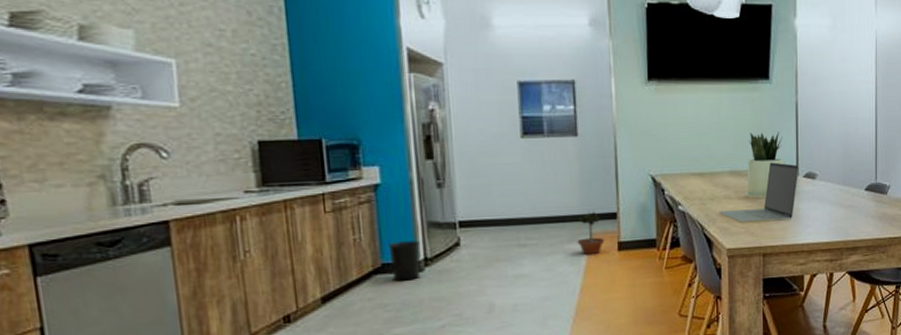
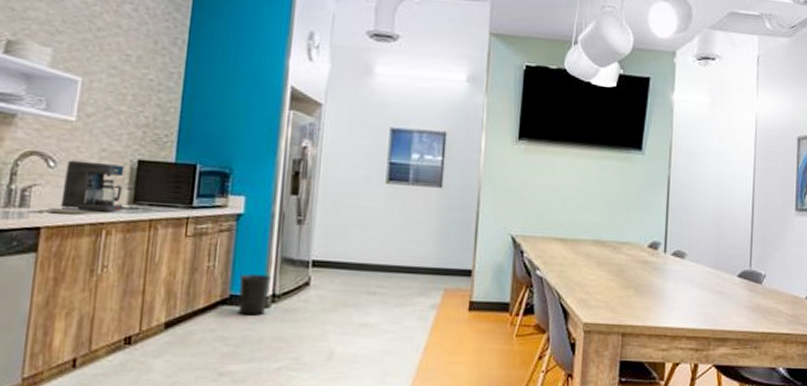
coffee maker: none [181,147,253,199] -> present [60,160,125,212]
potted tree: present [577,209,605,255] -> none [427,264,456,312]
laptop: present [719,162,799,223] -> none [578,235,668,300]
planter: present [744,131,784,199] -> none [606,202,652,273]

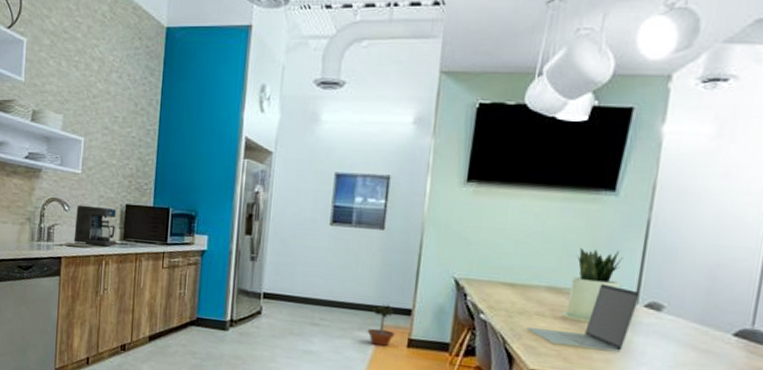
waste bin: present [238,273,271,316] -> none [203,300,229,337]
potted tree: none [427,264,456,312] -> present [367,303,395,347]
laptop: none [578,235,668,300] -> present [527,284,640,353]
planter: none [606,202,652,273] -> present [561,248,623,323]

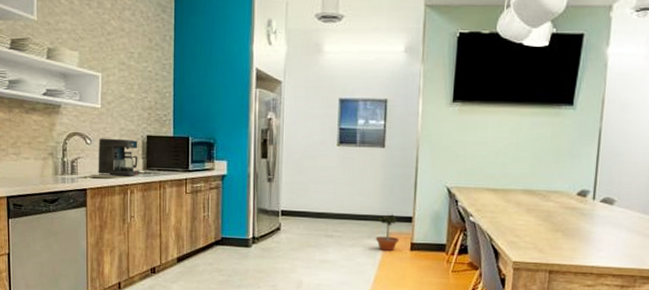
laptop: present [527,284,640,353] -> none [508,185,597,242]
planter: present [561,248,623,323] -> none [535,155,582,218]

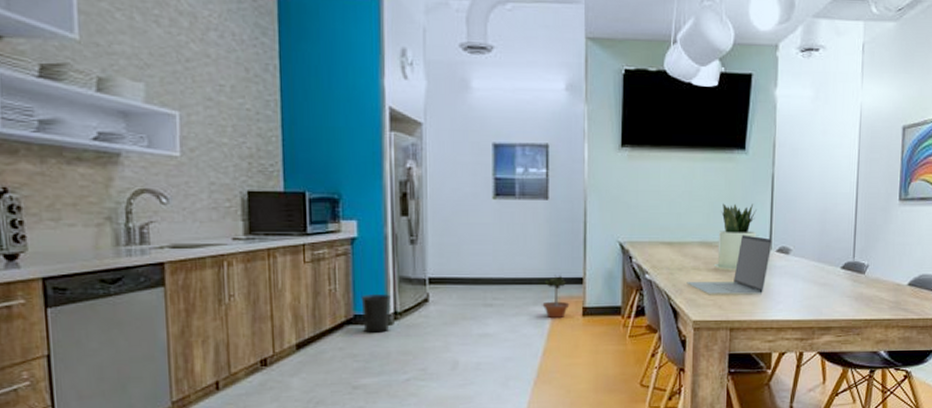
coffee maker: present [98,138,140,176] -> none [178,195,240,244]
waste bin: none [227,221,251,253] -> present [361,293,391,333]
laptop: none [508,185,597,242] -> present [686,235,772,295]
planter: none [535,155,582,218] -> present [713,203,757,271]

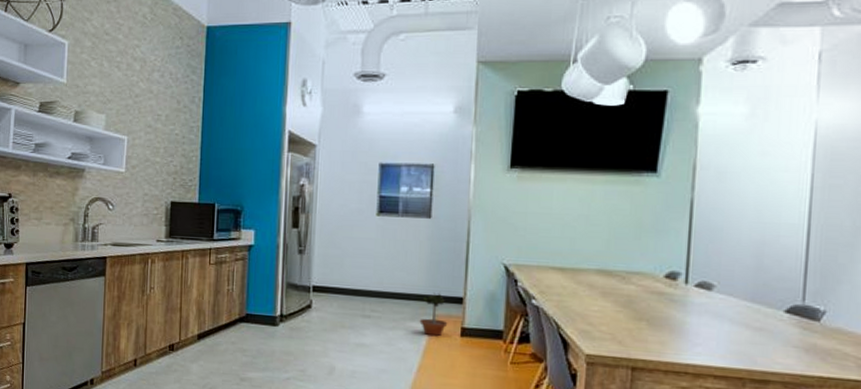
waste bin: present [361,293,391,333] -> none [252,296,279,333]
laptop: present [686,235,772,295] -> none [579,265,690,334]
planter: present [713,203,757,271] -> none [613,229,670,304]

